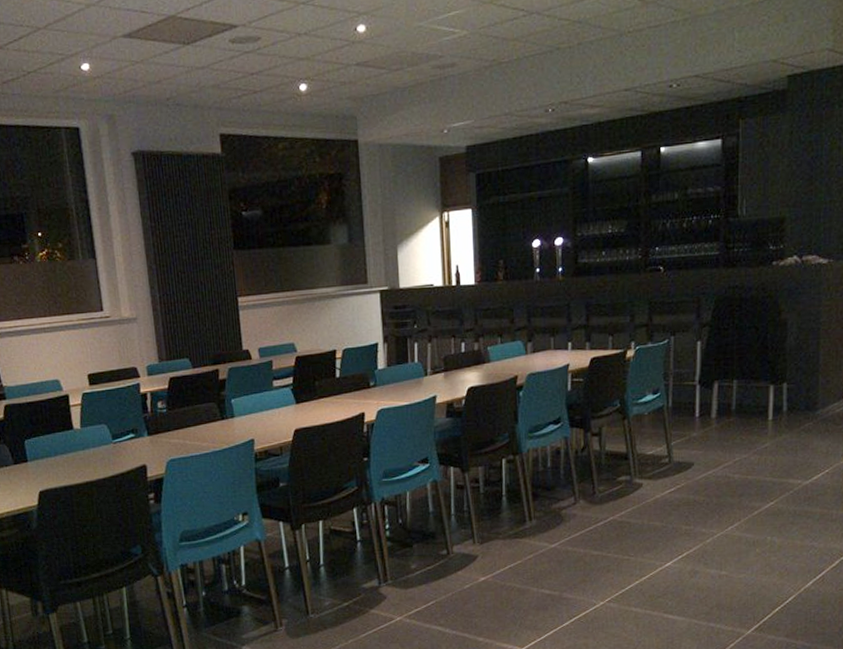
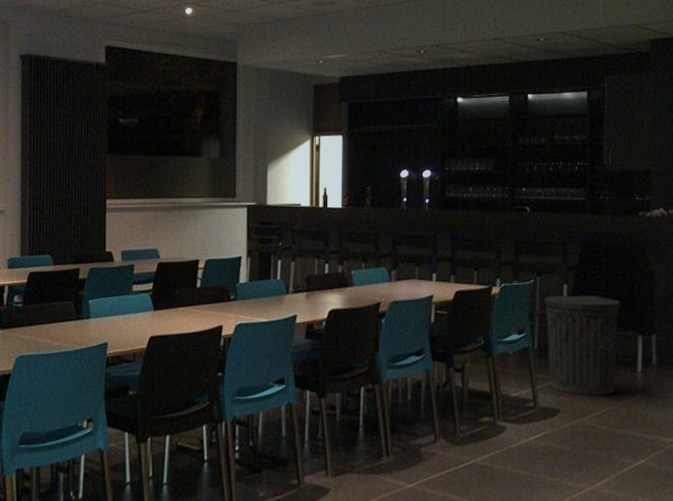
trash can: none [677,350,753,447] -> present [543,295,621,395]

